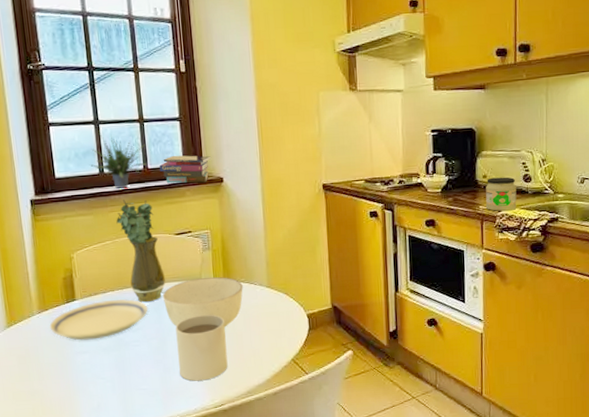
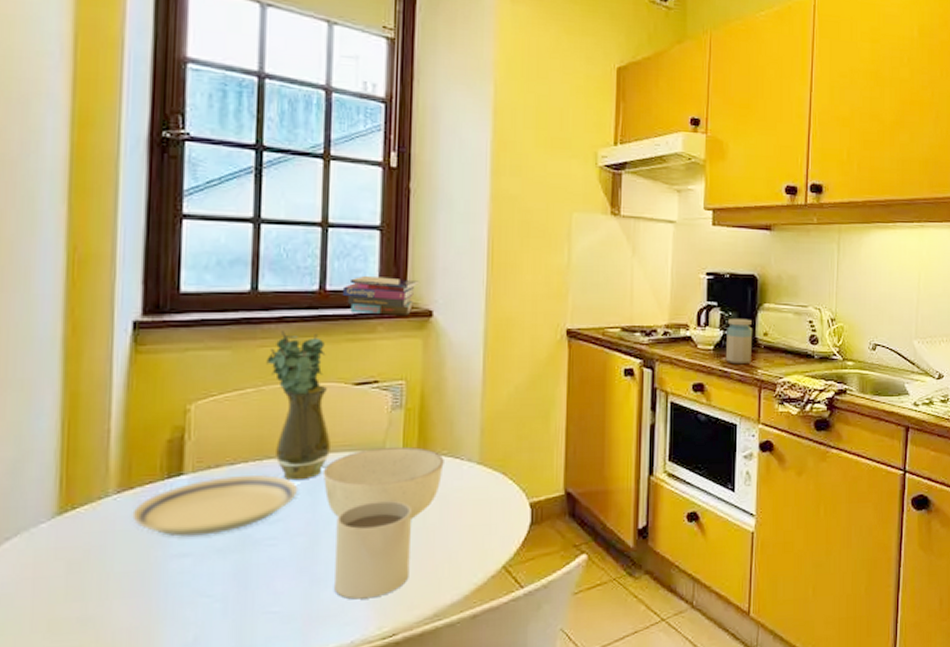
potted plant: present [90,130,148,189] -> none [238,232,326,315]
jar: none [451,165,474,203] -> present [725,319,753,365]
jar: present [485,177,517,212] -> none [765,336,801,379]

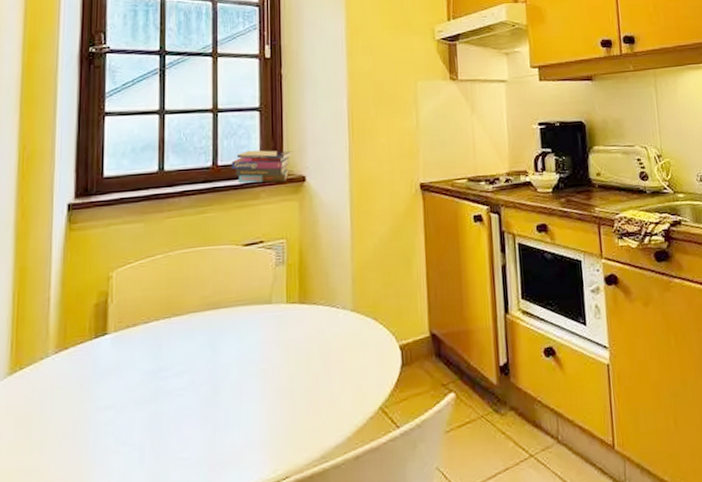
plate: present [132,474,299,537] -> none [67,330,201,390]
vase: present [266,331,332,481] -> none [172,203,227,335]
bowl: present [324,446,444,520] -> none [221,299,322,367]
mug: present [334,500,411,600] -> none [233,349,298,444]
jar: present [725,319,753,365] -> none [562,162,588,205]

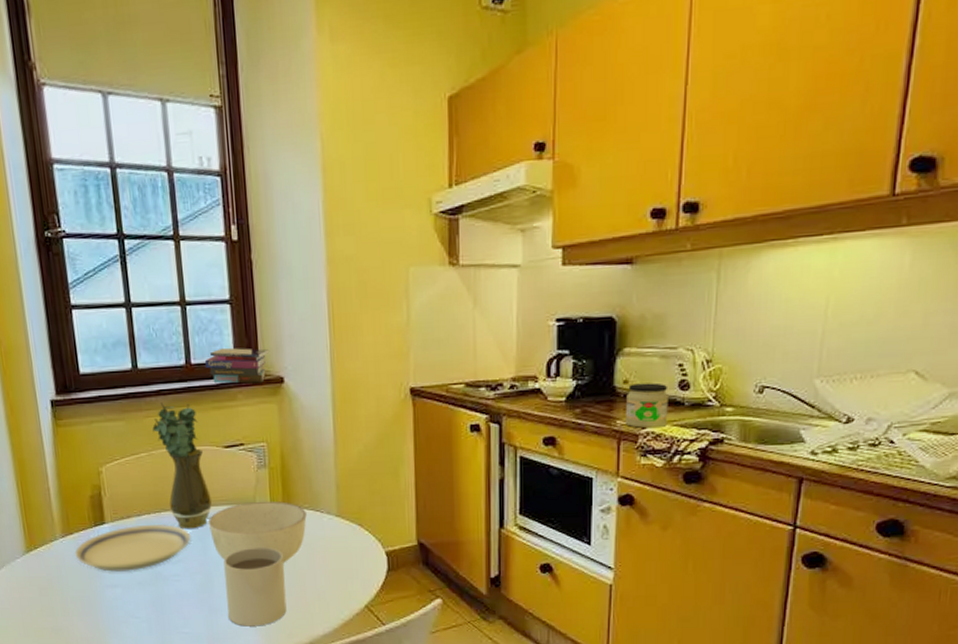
plate: none [67,330,201,390] -> present [75,523,191,572]
vase: none [172,203,227,335] -> present [152,402,213,529]
bowl: none [221,299,322,367] -> present [209,501,307,563]
mug: none [233,349,298,444] -> present [223,546,287,627]
jar: none [600,174,636,215] -> present [624,383,668,429]

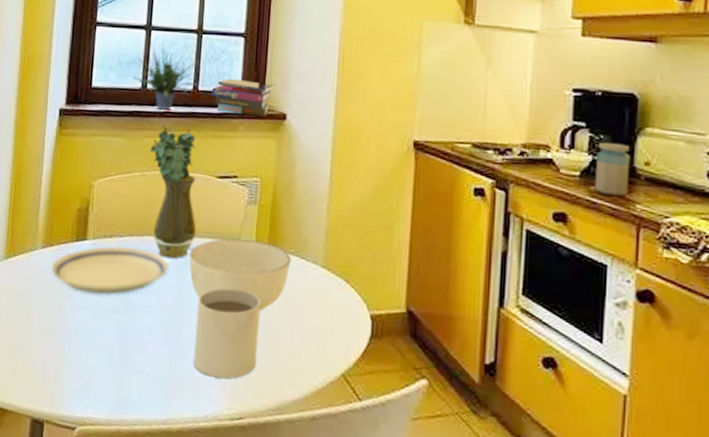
potted plant: none [121,315,191,388] -> present [133,37,199,110]
jar: none [579,366,611,416] -> present [594,143,631,197]
jar: present [624,383,668,429] -> none [645,167,696,220]

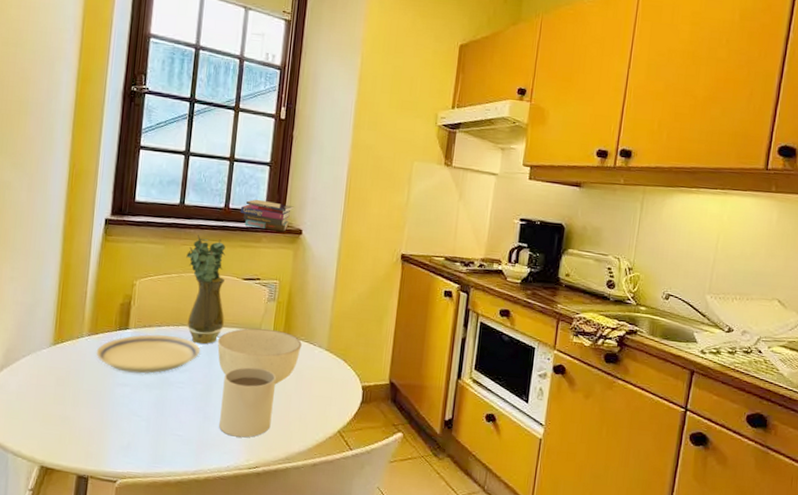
potted plant: present [133,37,199,110] -> none [172,162,231,224]
jar: present [594,143,631,197] -> none [530,259,557,299]

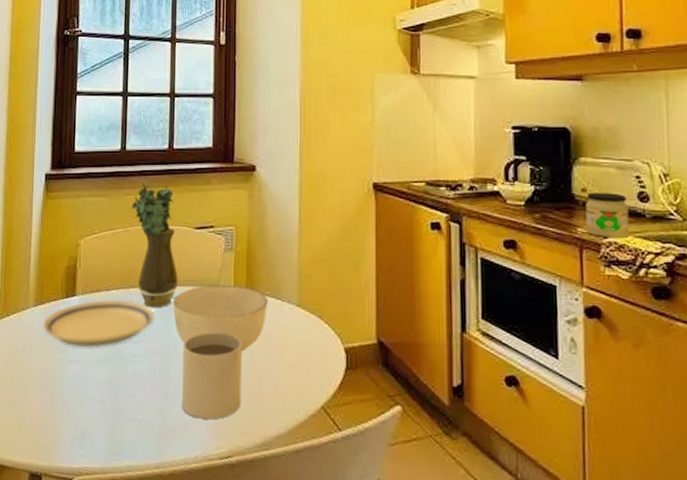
books: present [240,199,294,232] -> none [185,135,244,170]
jar: none [564,277,598,316] -> present [585,192,630,239]

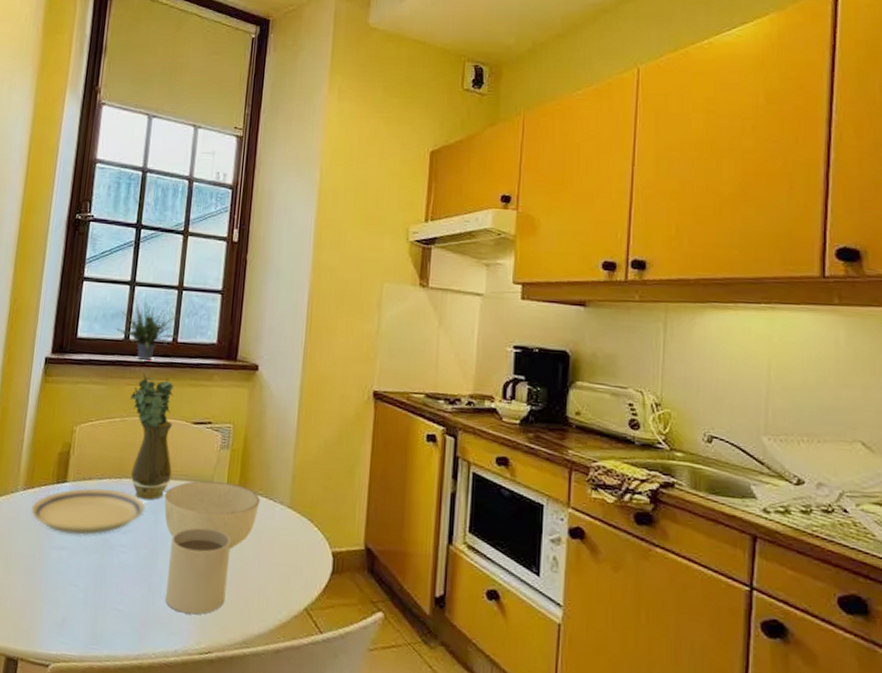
potted plant: none [112,103,174,169] -> present [116,292,179,360]
jar: present [585,192,630,239] -> none [576,416,619,464]

